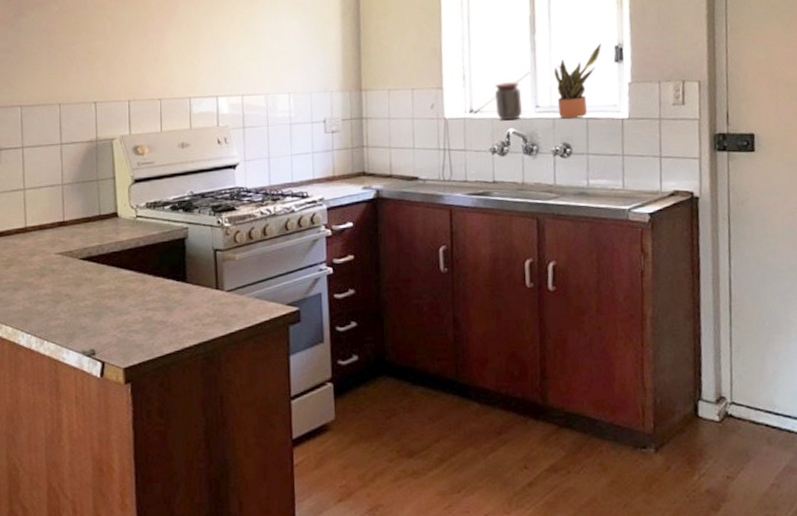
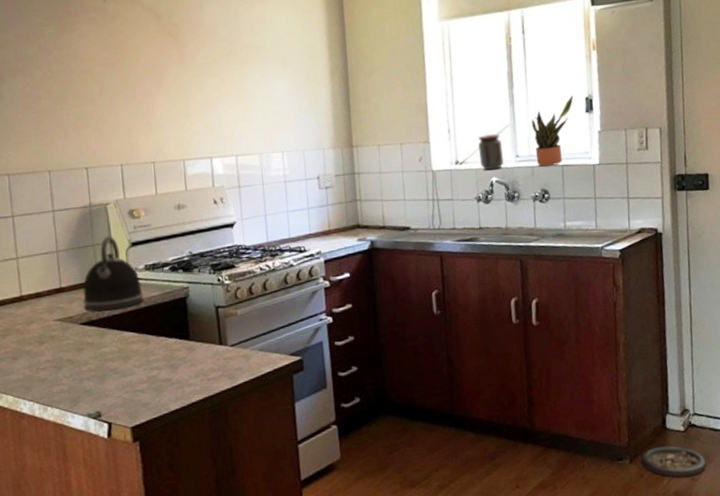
kettle: none [83,172,144,248] -> present [82,236,144,312]
pet bowl: none [669,436,744,474] -> present [642,445,706,478]

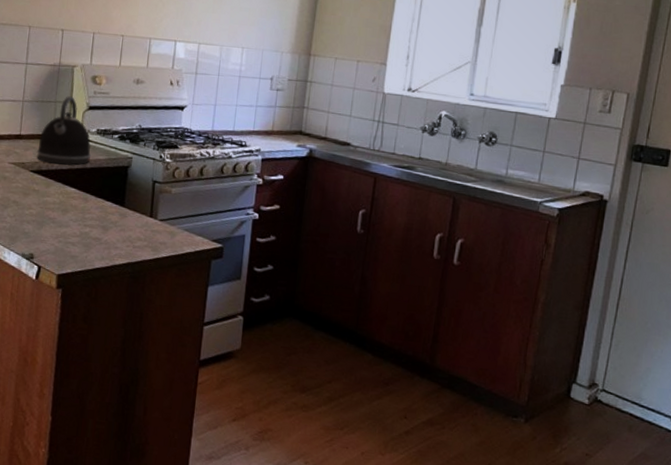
jar: present [477,134,504,171] -> none [433,67,459,104]
potted plant: present [531,95,574,167] -> none [490,44,543,111]
pet bowl: present [642,445,706,478] -> none [537,412,604,452]

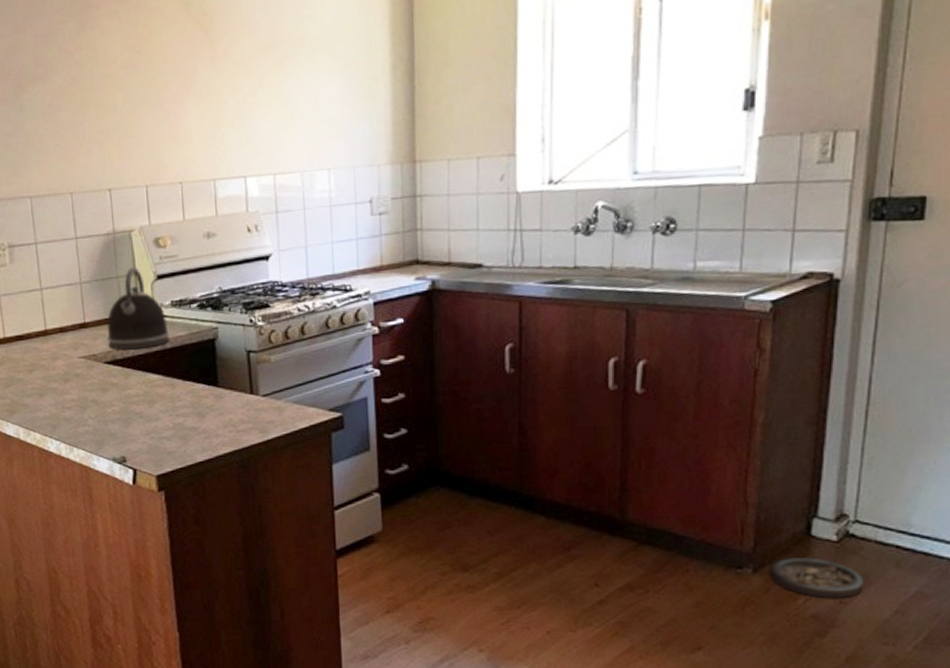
pet bowl: none [537,412,604,452] -> present [770,556,863,598]

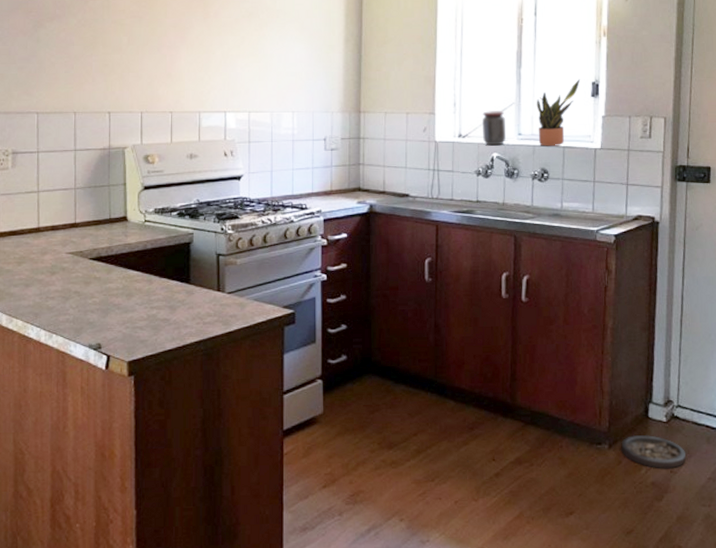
kettle: present [106,267,170,351] -> none [94,178,151,249]
jar: none [581,142,617,192] -> present [481,111,507,146]
potted plant: none [660,86,728,187] -> present [536,79,581,146]

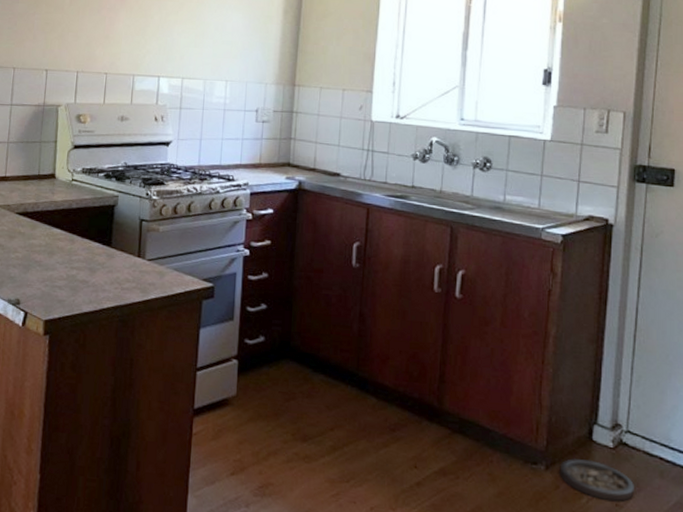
jar: present [481,111,507,146] -> none [421,93,448,130]
potted plant: present [536,79,581,146] -> none [481,65,532,135]

